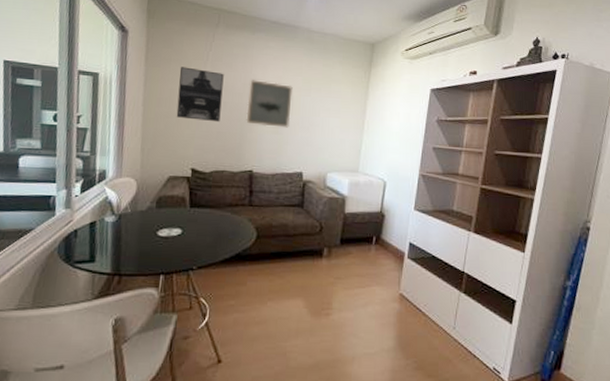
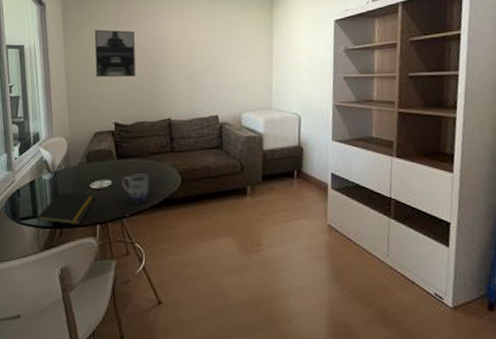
notepad: none [92,236,162,274] -> present [36,191,96,228]
mug: none [192,225,223,255] -> present [122,173,150,203]
wall art: present [246,80,293,128] -> none [159,33,200,76]

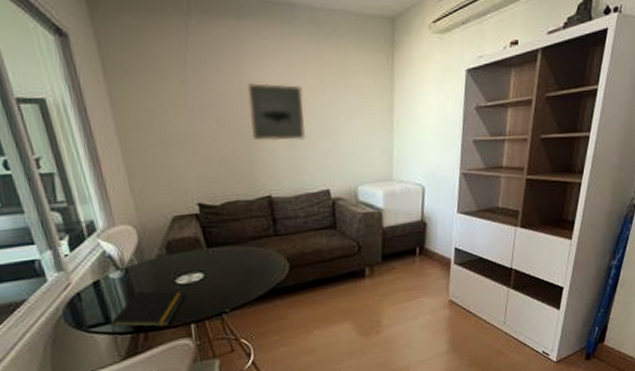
wall art: present [94,29,136,78] -> none [152,76,220,145]
mug: present [122,173,150,203] -> none [216,262,253,296]
wall art: none [159,33,200,76] -> present [247,83,305,141]

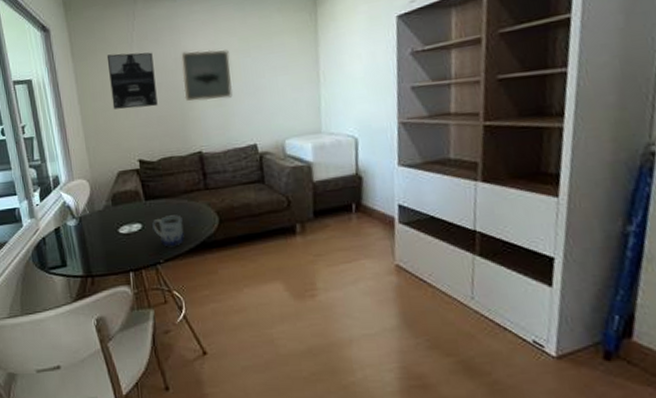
notepad: present [110,290,185,335] -> none [65,238,126,277]
wall art: none [152,76,220,145] -> present [106,52,158,110]
mug: none [216,262,253,296] -> present [152,215,185,247]

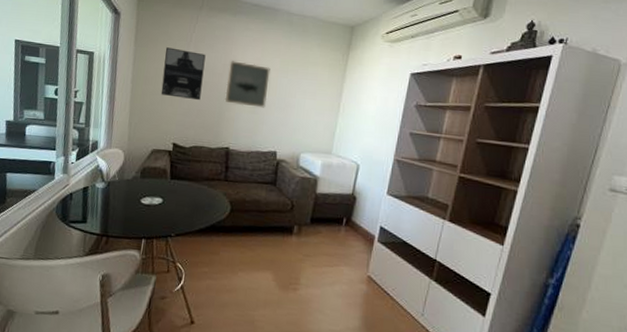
mug: present [152,215,185,247] -> none [172,196,199,225]

